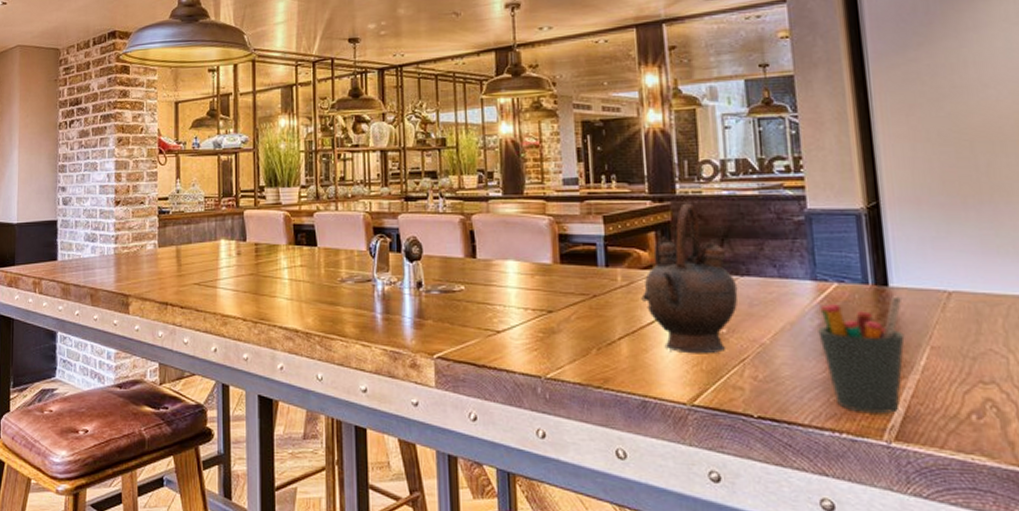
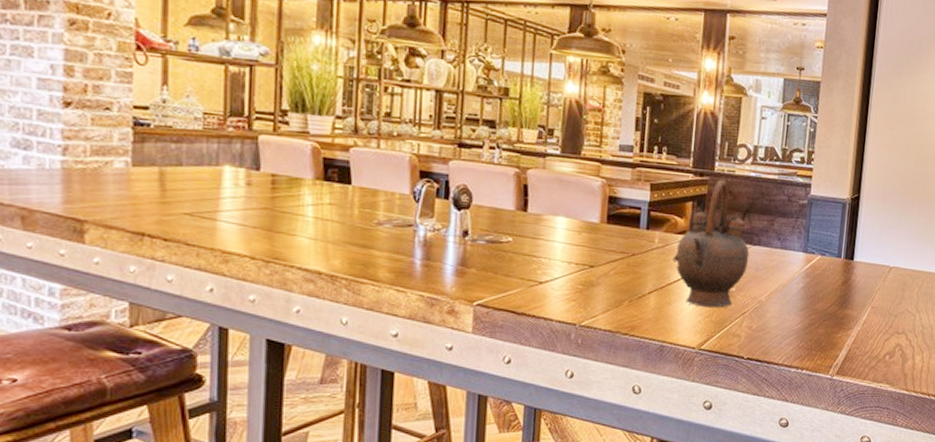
pen holder: present [818,296,905,413] -> none [800,268,861,355]

